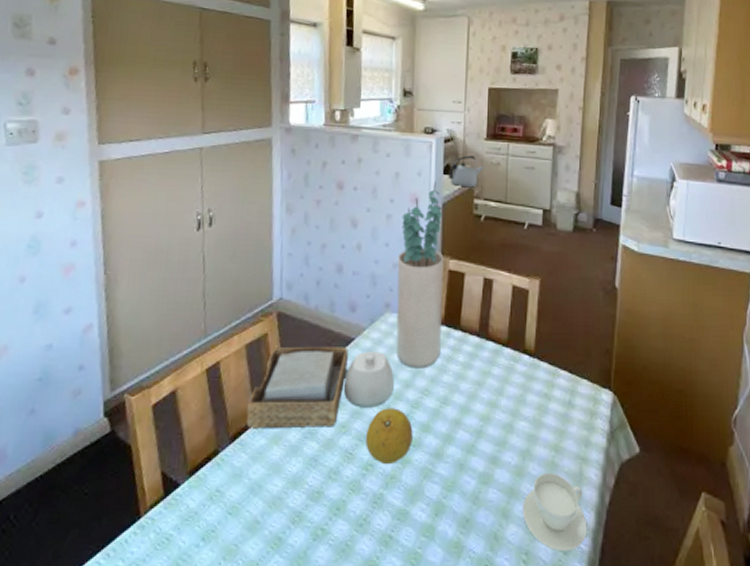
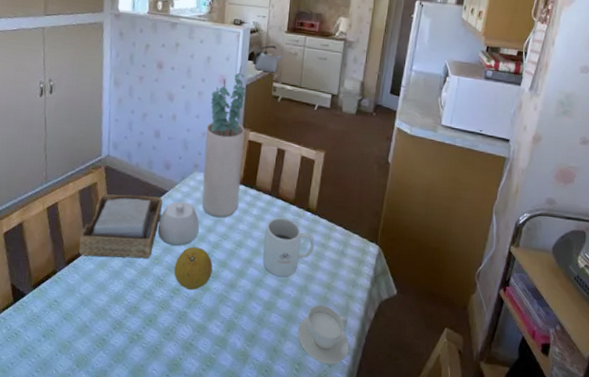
mug: none [473,364,536,440] -> present [262,217,315,278]

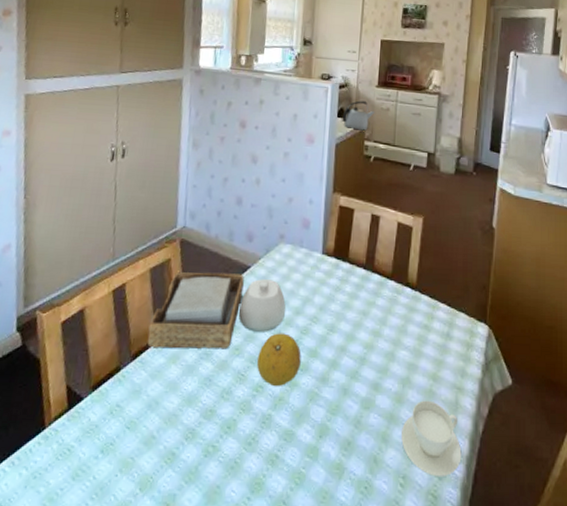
vase: present [201,65,247,218] -> none [288,123,336,297]
mug: present [262,217,315,278] -> none [358,295,417,368]

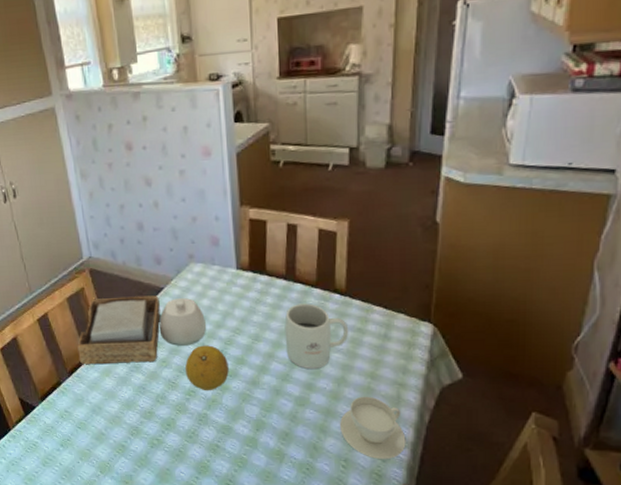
kettle: present [342,100,375,131] -> none [240,98,280,134]
mug: none [358,295,417,368] -> present [284,303,349,370]

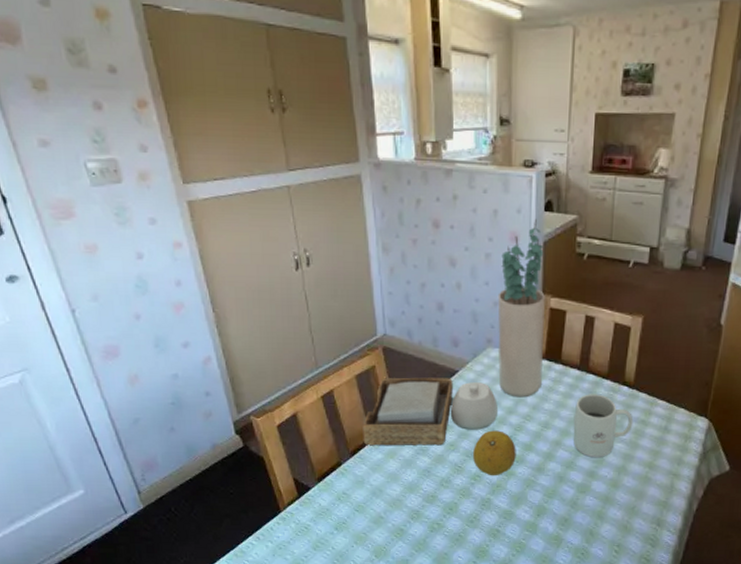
vase: none [195,130,248,311] -> present [497,218,545,398]
teacup: present [340,396,406,460] -> none [616,485,675,545]

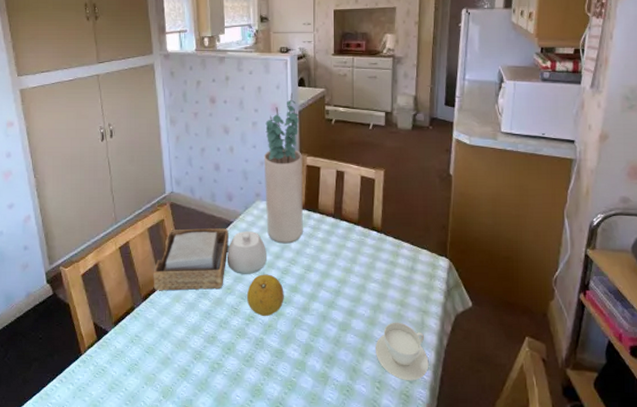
mug: present [573,394,634,458] -> none [332,239,384,298]
teacup: none [616,485,675,545] -> present [376,322,429,381]

